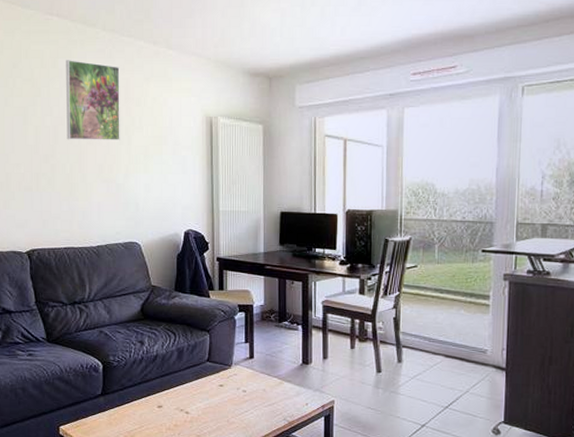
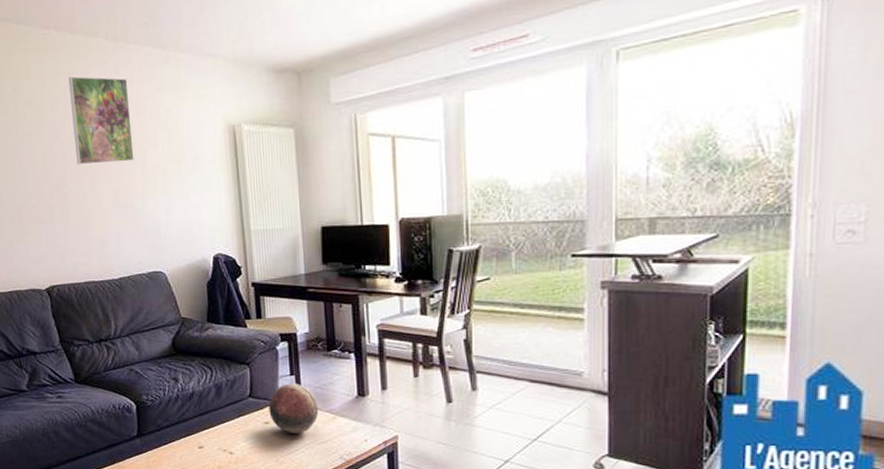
decorative orb: none [224,350,268,396] -> present [268,383,319,433]

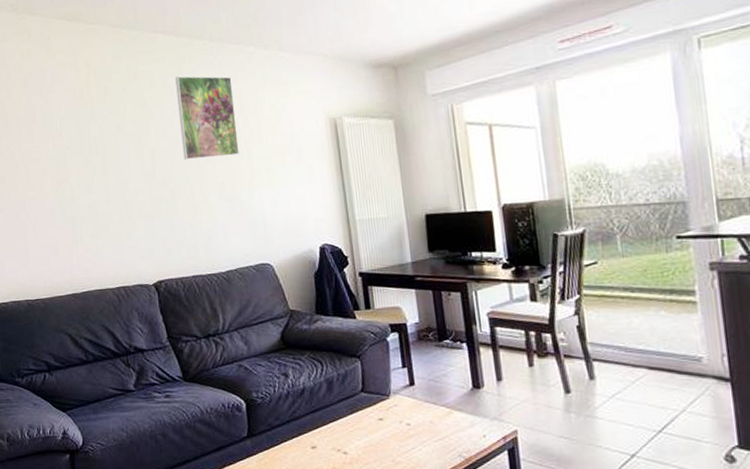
decorative orb: present [268,383,319,433] -> none [381,376,434,430]

